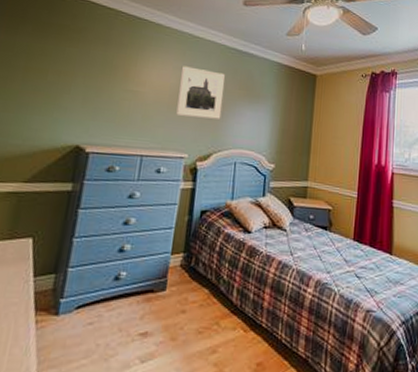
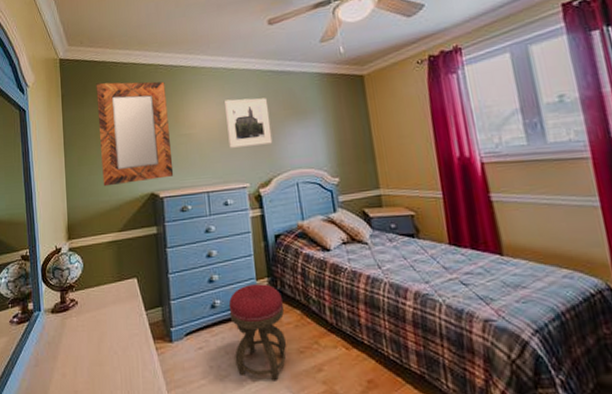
home mirror: none [18,11,123,132] -> present [96,81,174,187]
stool: none [126,258,194,363] -> present [228,284,287,381]

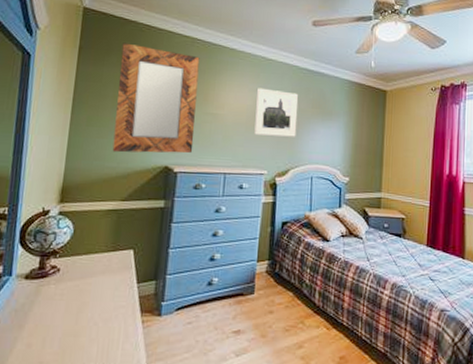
stool: present [228,284,287,381] -> none [222,265,279,356]

